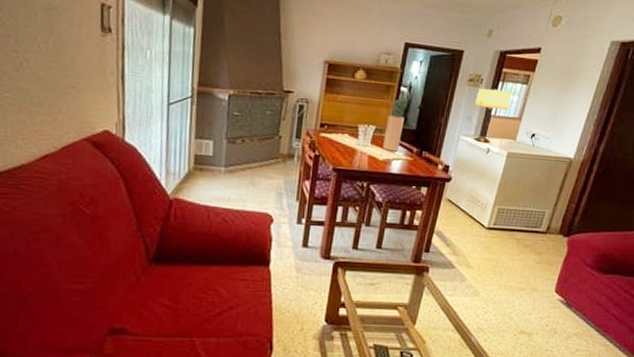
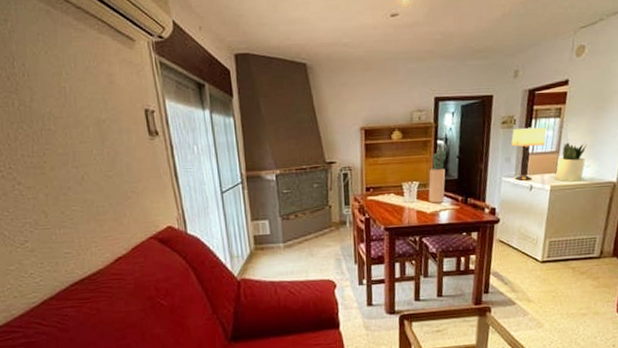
planter: none [511,111,550,153] -> present [553,142,587,182]

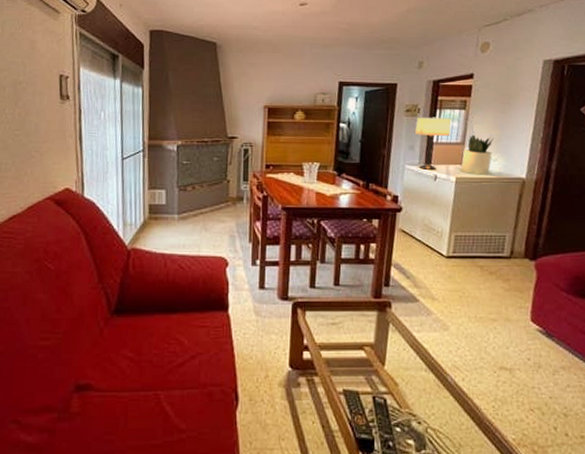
vase: present [428,145,447,203] -> none [329,128,349,186]

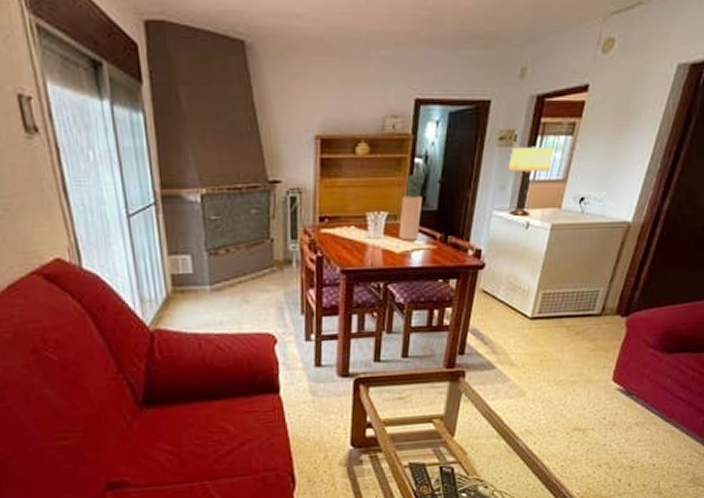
vase: none [329,128,349,186] -> present [399,165,426,241]
planter: present [458,134,494,175] -> none [556,168,603,220]

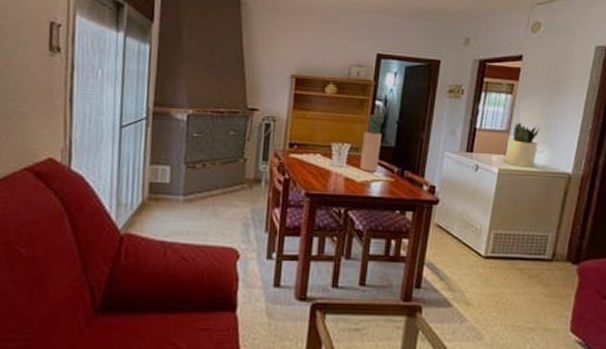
table lamp: present [508,146,555,217] -> none [458,100,497,160]
planter: none [556,168,603,220] -> present [502,122,541,168]

